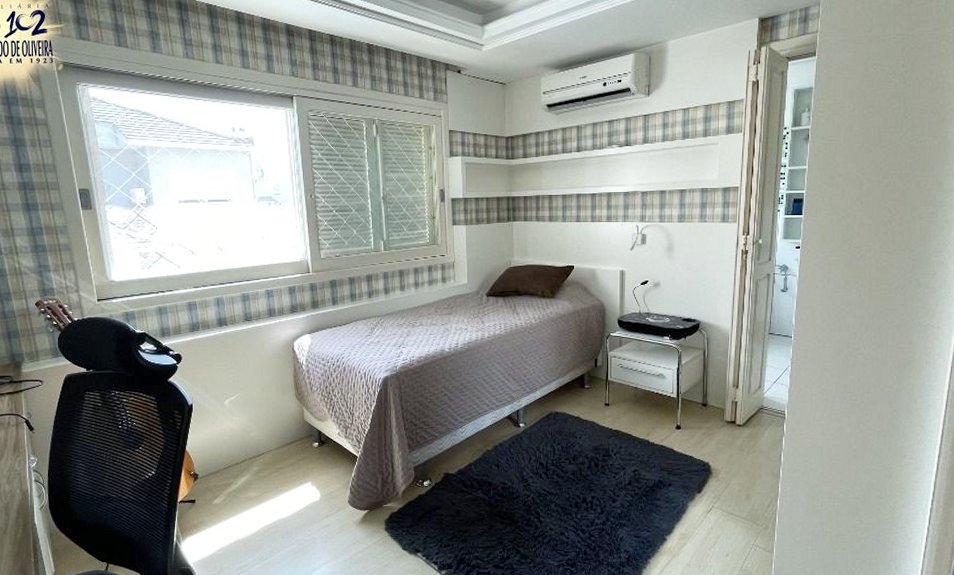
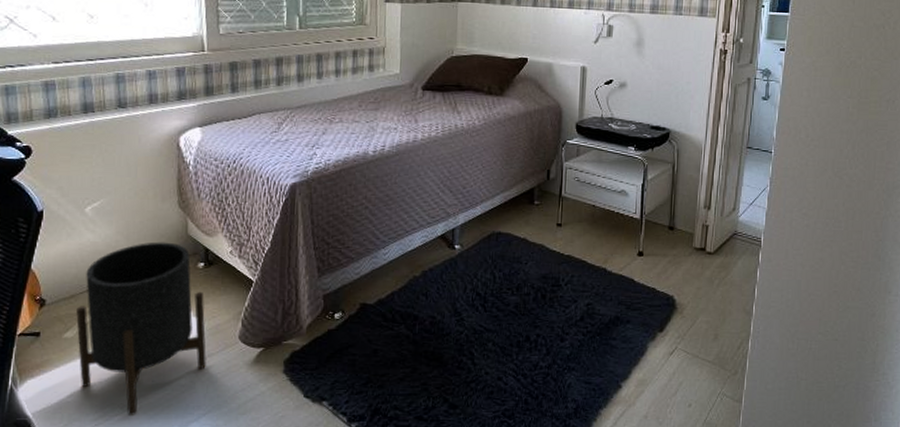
planter: none [222,427,324,565] -> present [76,242,206,415]

